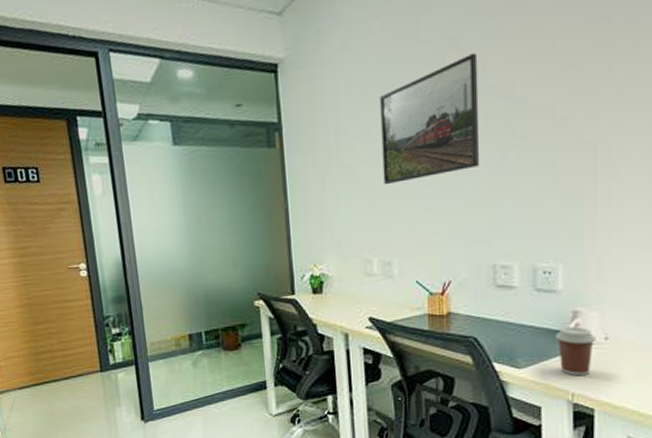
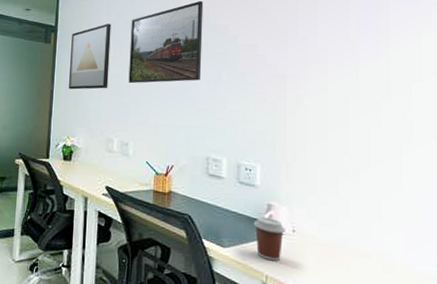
wall art: none [302,107,358,205] -> present [69,23,111,90]

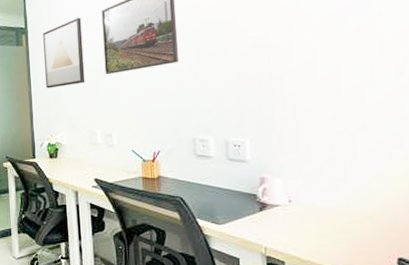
coffee cup: present [253,216,285,262] -> none [247,190,281,233]

